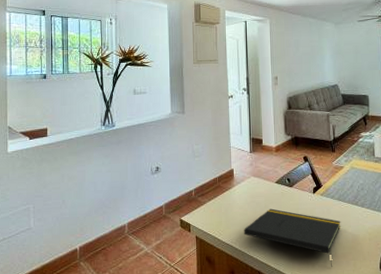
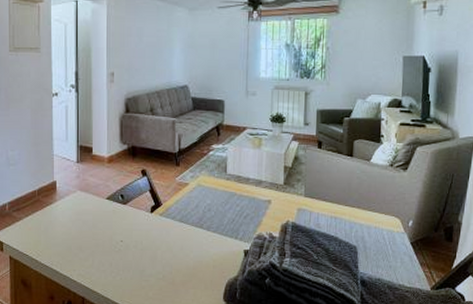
notepad: present [244,208,341,267] -> none [67,228,182,295]

